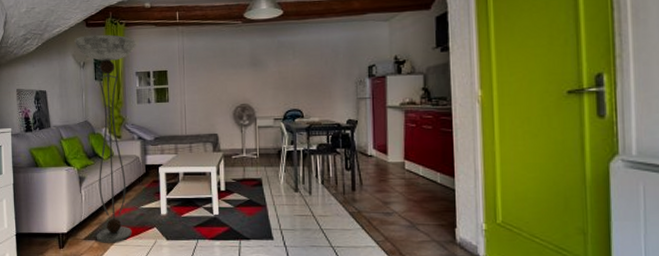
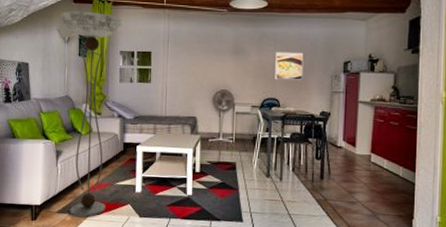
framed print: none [295,59,326,89] -> present [275,52,304,80]

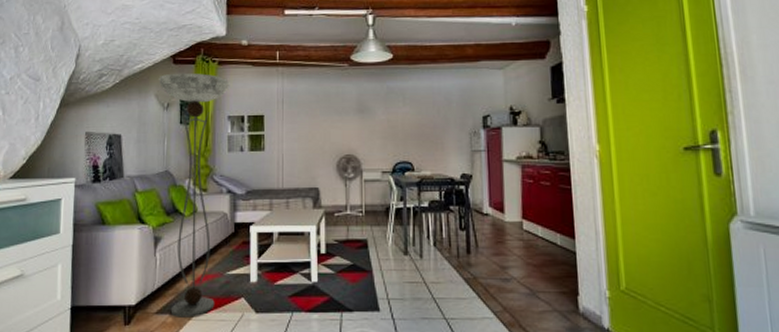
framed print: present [275,52,304,80] -> none [405,108,438,139]

